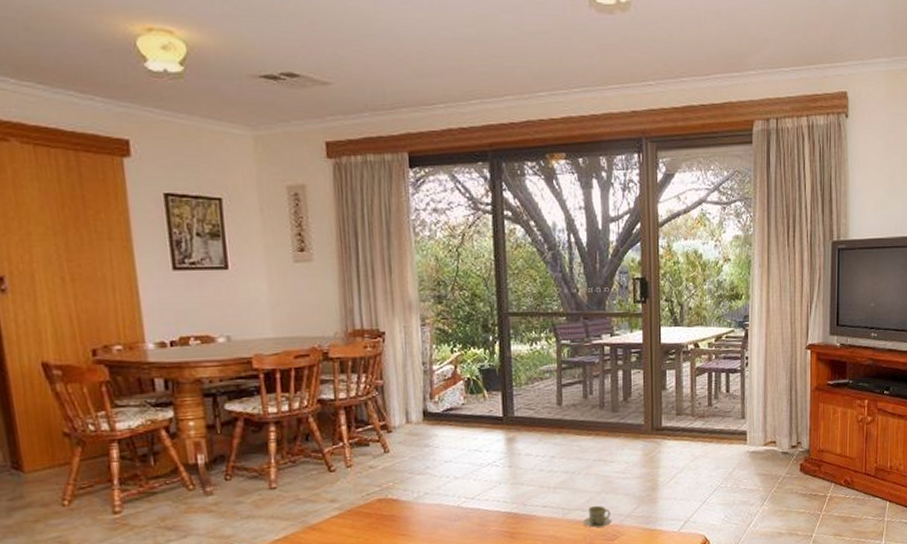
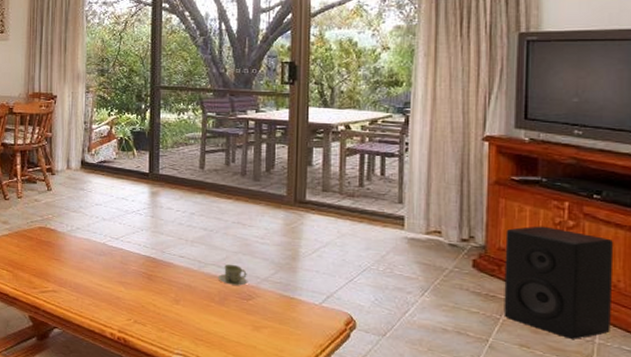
bookshelf speaker: none [823,424,897,521] -> present [503,226,613,339]

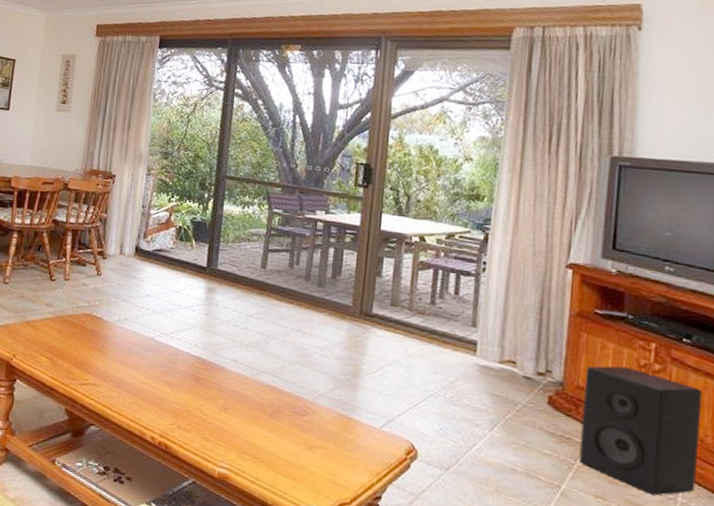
cup and saucer: present [217,264,248,286] -> none [271,374,304,399]

